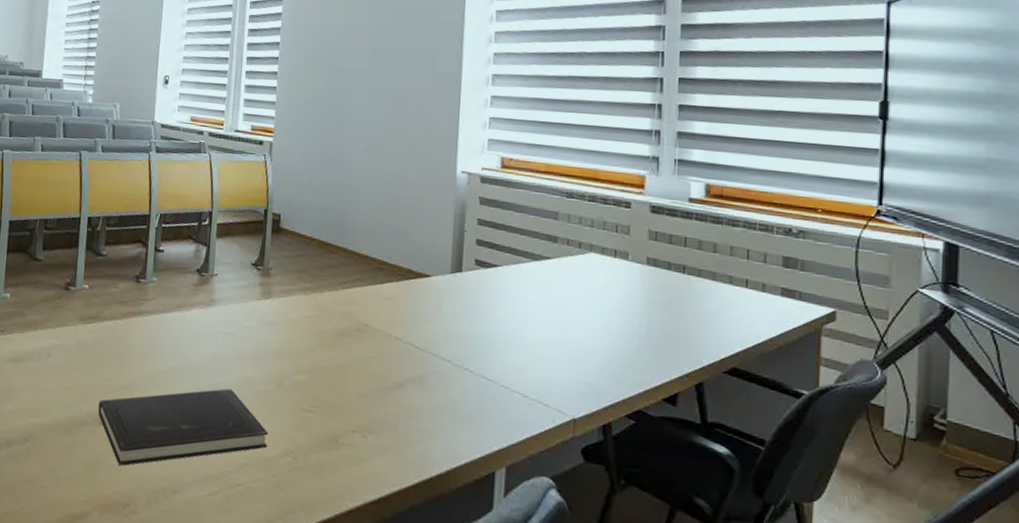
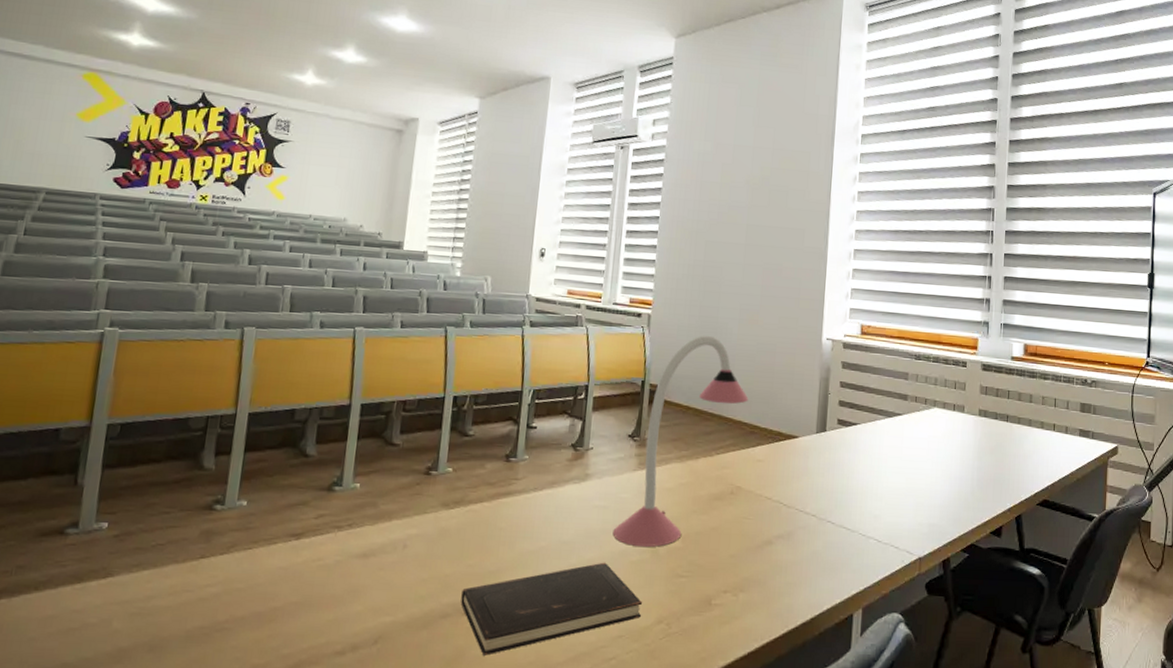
desk lamp: none [238,164,376,379] -> present [612,335,749,547]

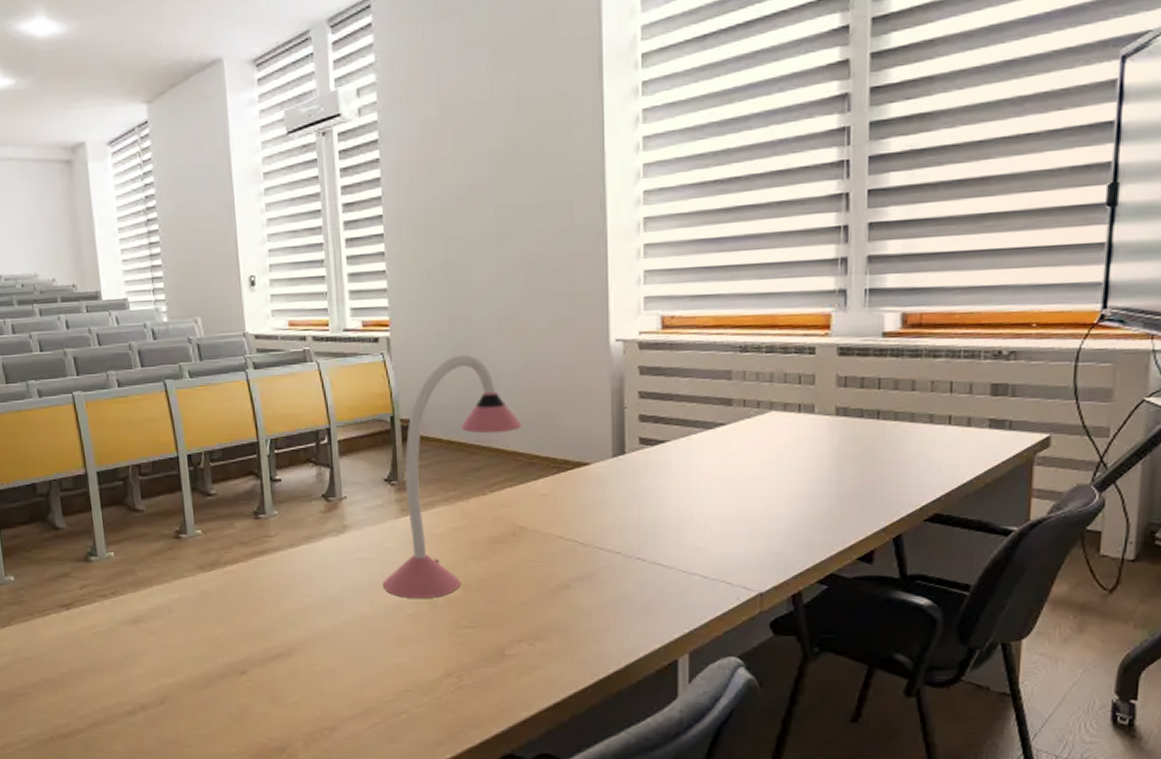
hardcover book: present [460,562,642,656] -> none [235,616,428,712]

